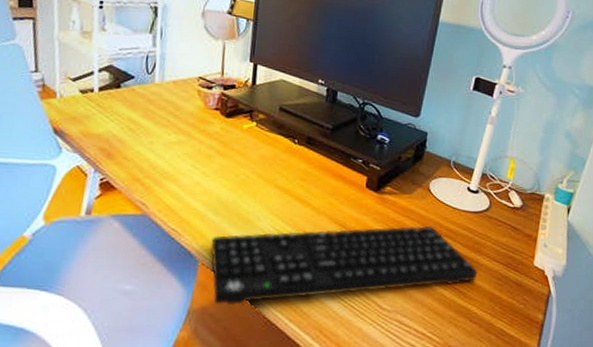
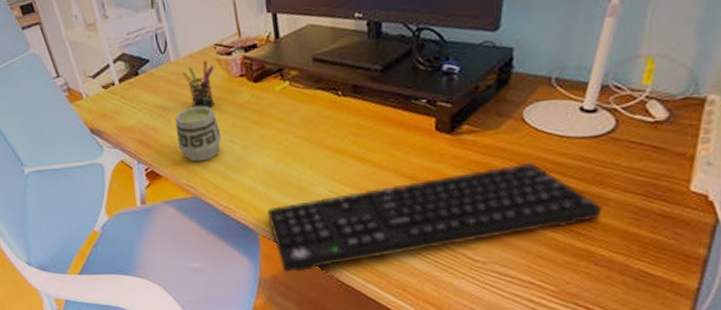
cup: none [140,127,186,181] -> present [175,106,222,162]
pen holder: none [163,88,193,132] -> present [182,59,215,109]

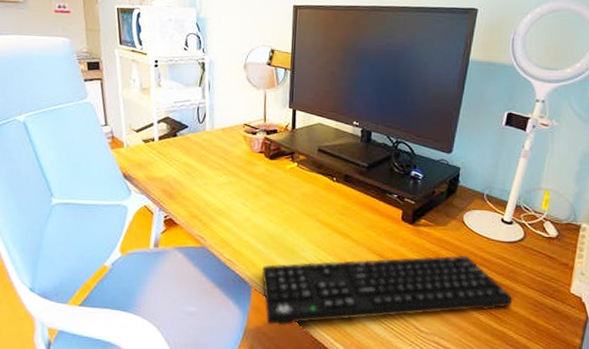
cup: present [175,106,222,162] -> none [197,170,236,217]
pen holder: present [182,59,215,109] -> none [214,134,240,173]

